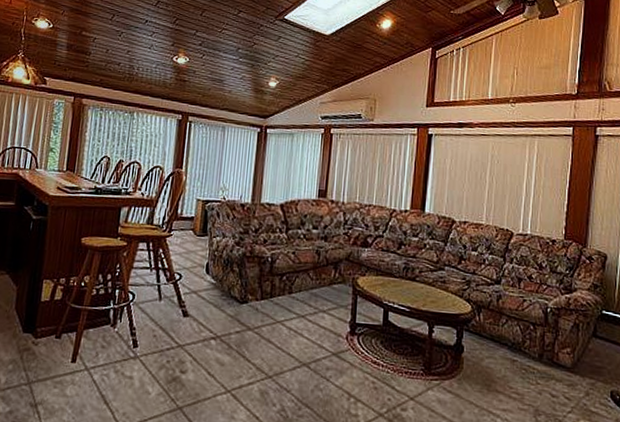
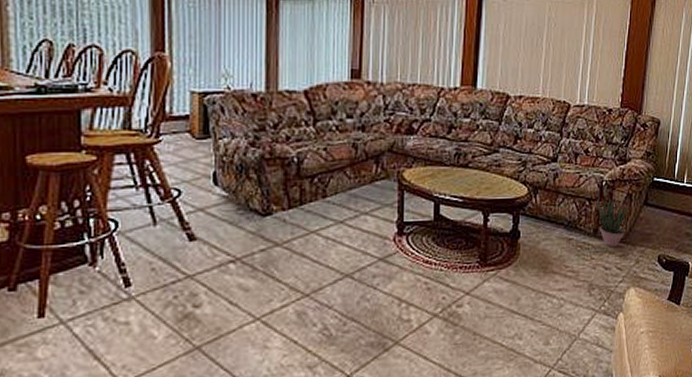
potted plant: none [542,324,575,376] -> present [597,198,627,248]

